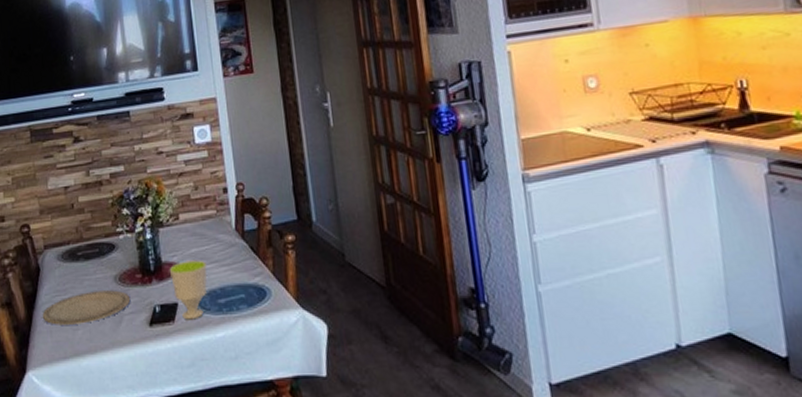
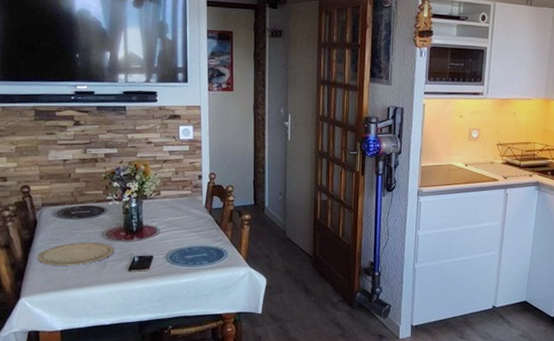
cup: present [169,260,207,320] -> none [148,226,179,269]

